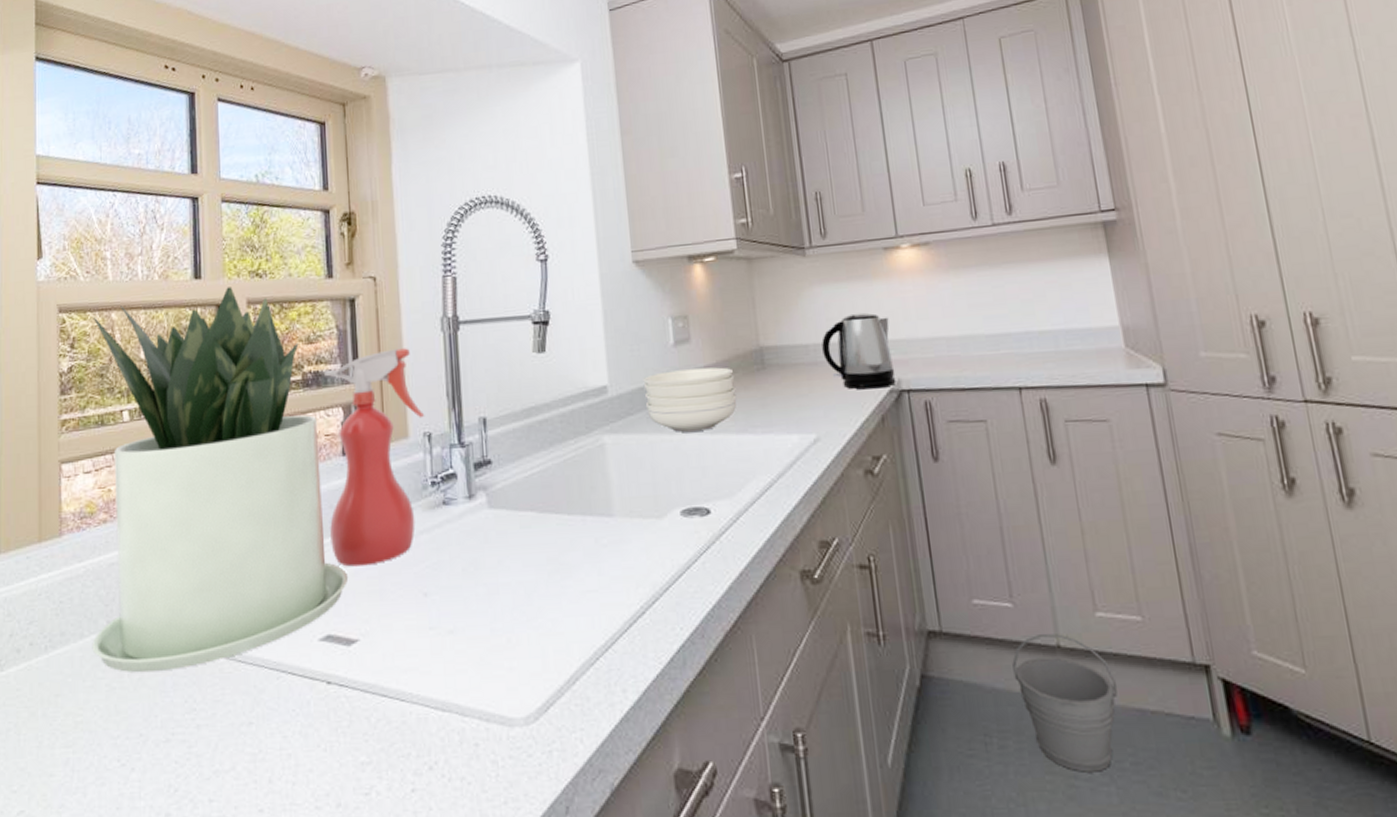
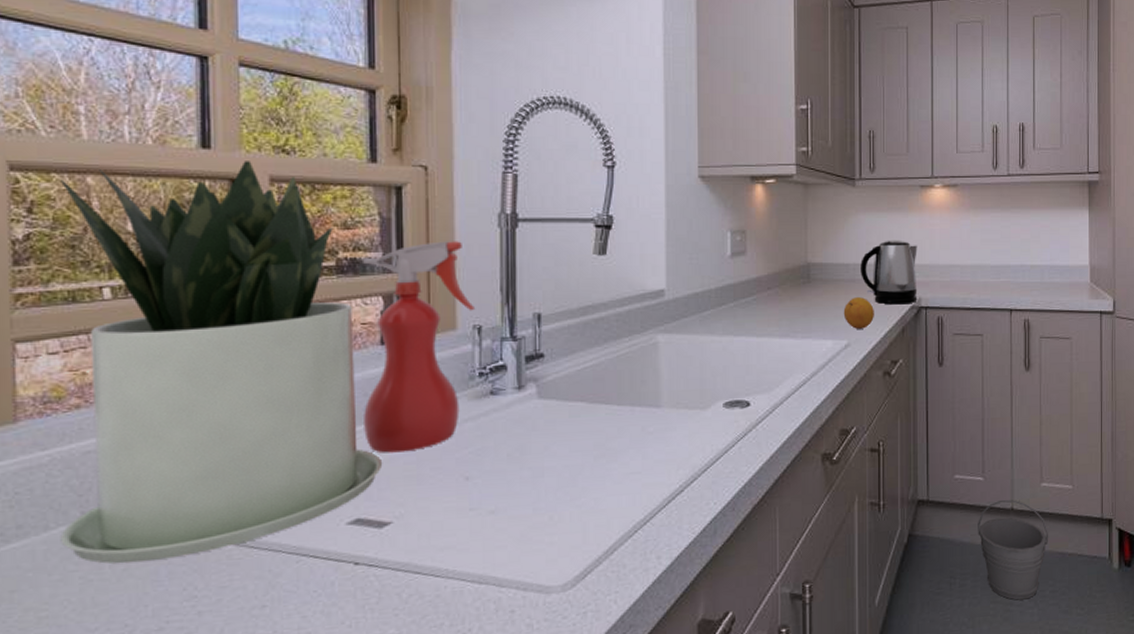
bowl: present [643,367,737,432] -> none [699,279,783,334]
fruit: none [807,382,845,420] -> present [843,297,874,329]

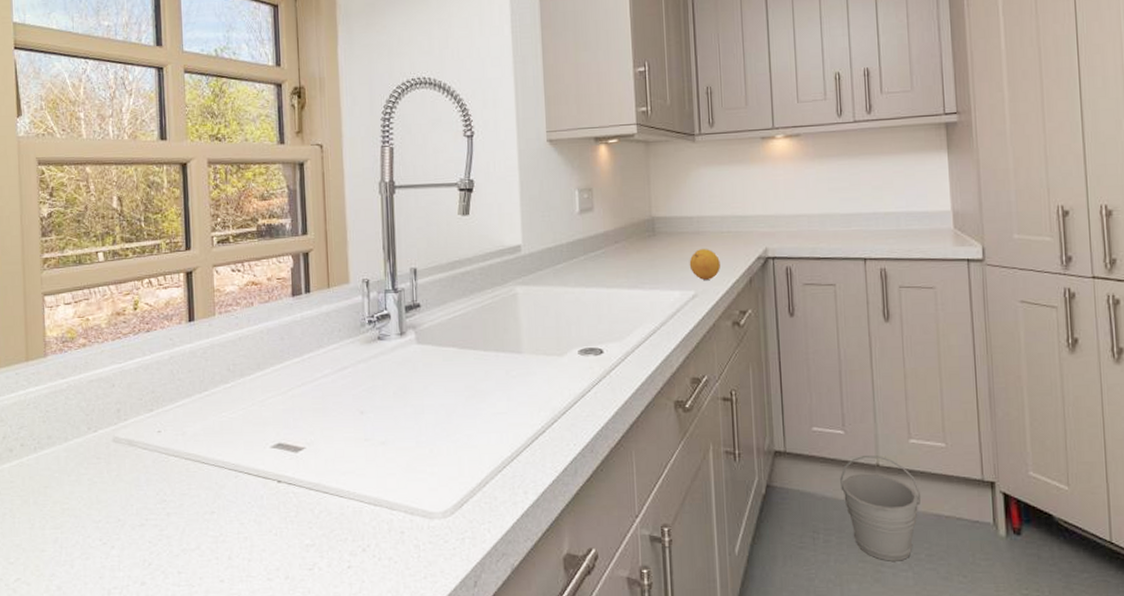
planter: present [60,161,383,564] -> none [70,148,297,471]
spray bottle: present [363,241,476,453] -> none [276,207,364,389]
kettle: present [861,240,918,305] -> none [704,191,764,256]

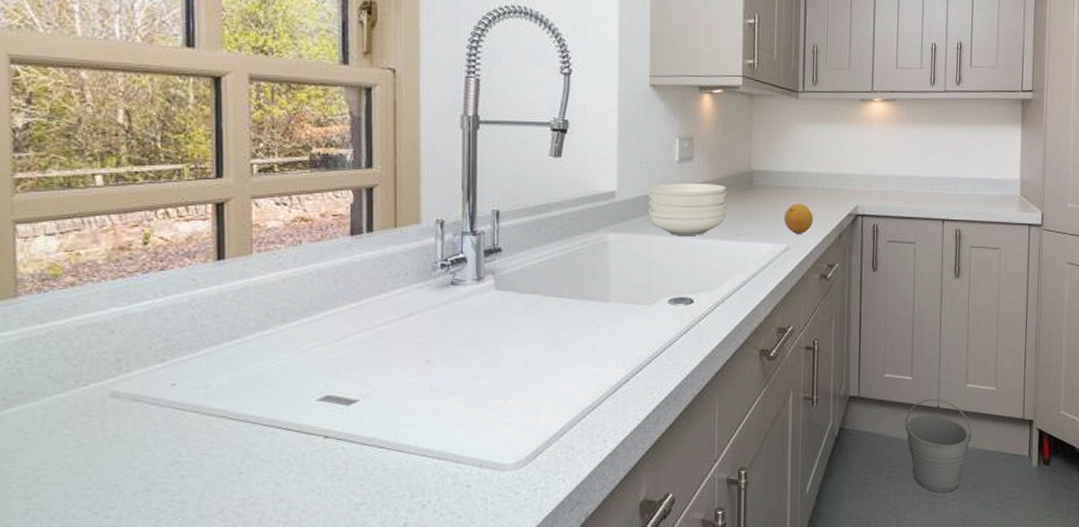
bowl: none [551,233,630,286] -> present [647,183,727,235]

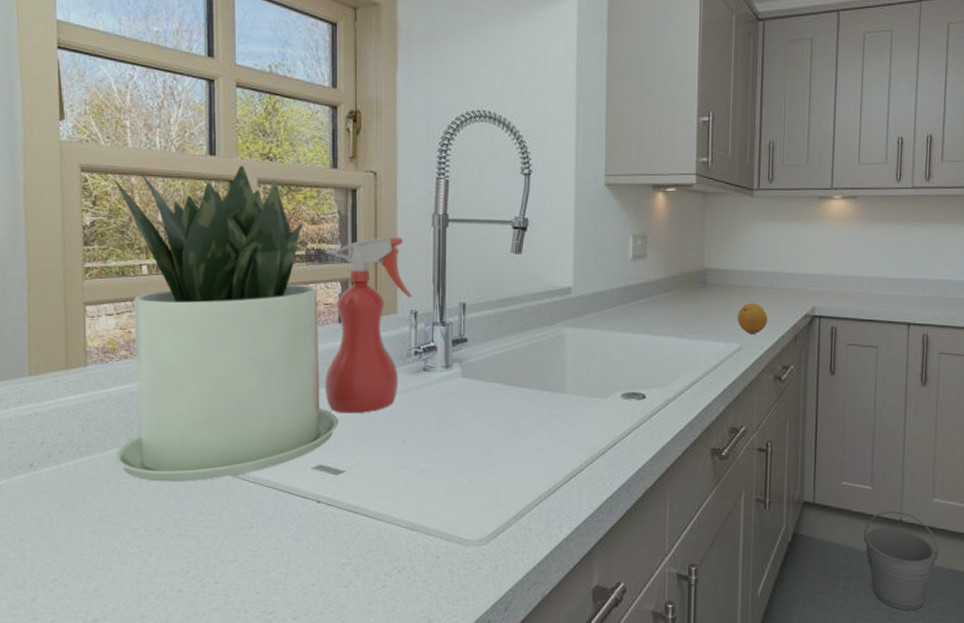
planter: none [57,60,351,430] -> present [114,166,339,482]
spray bottle: none [334,140,439,336] -> present [325,237,413,414]
bowl: present [647,183,727,235] -> none [602,280,680,332]

